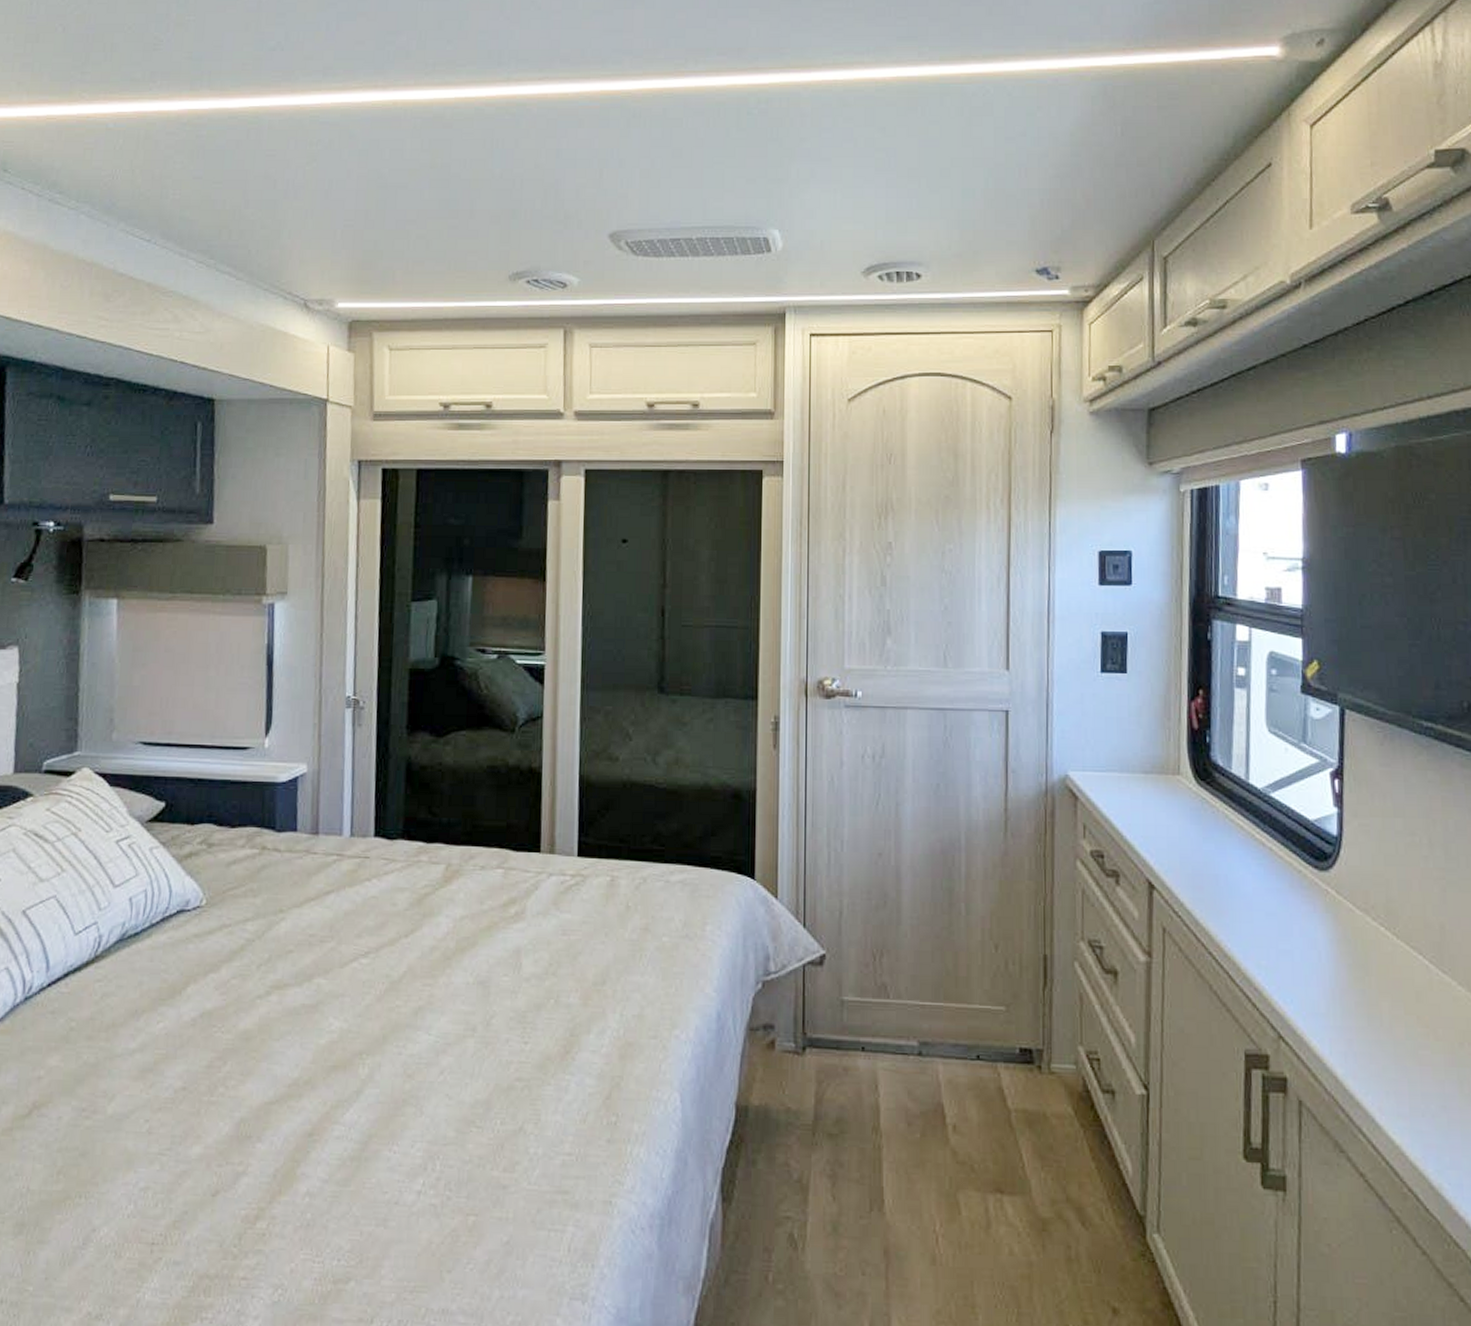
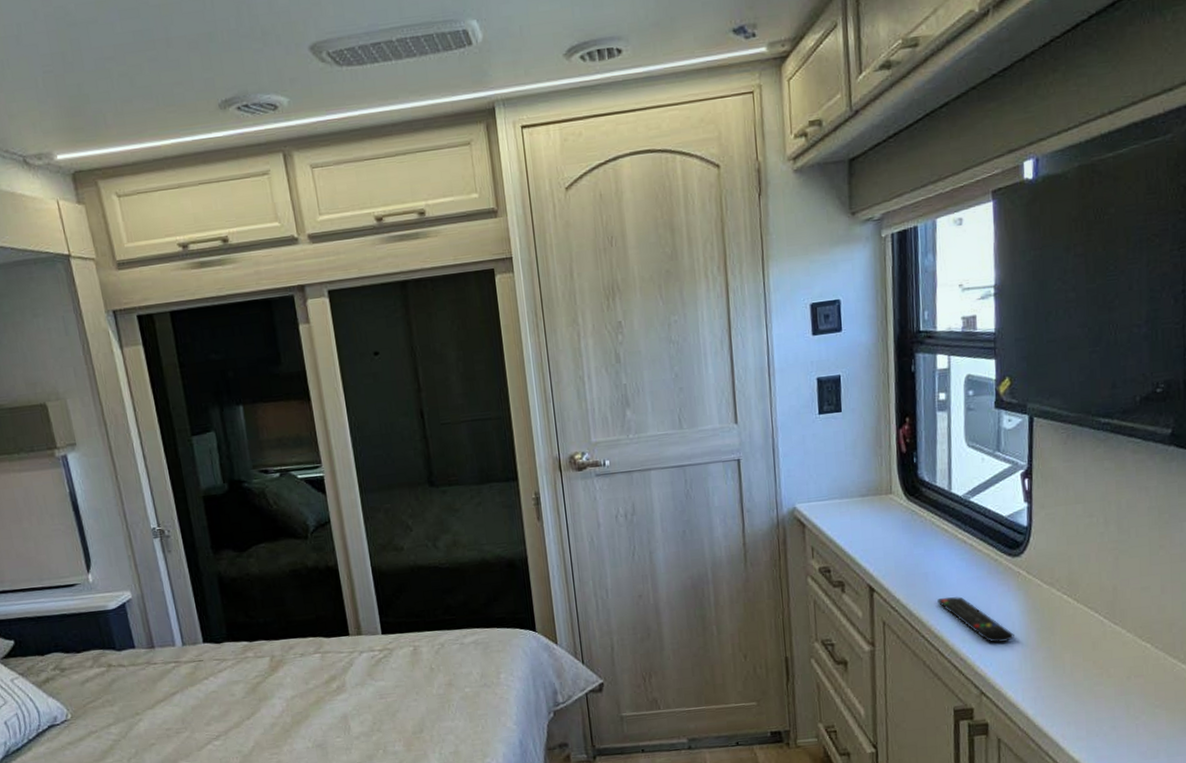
remote control: none [1229,908,1321,976] -> present [937,596,1014,644]

